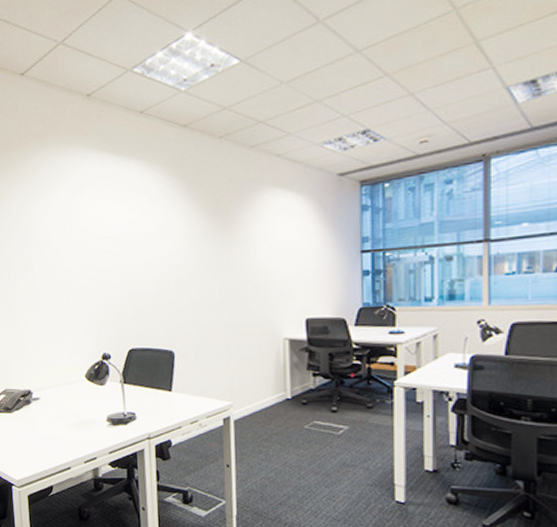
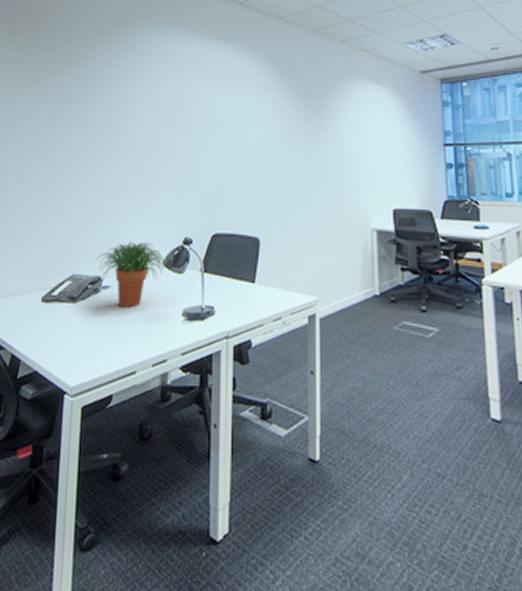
potted plant: none [25,358,87,416] -> present [97,241,165,308]

